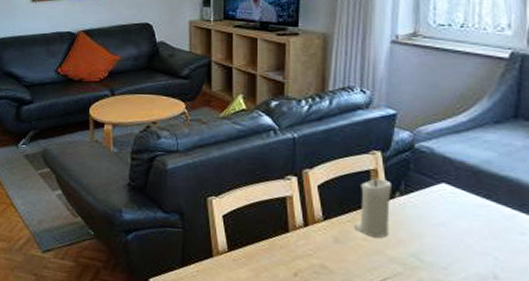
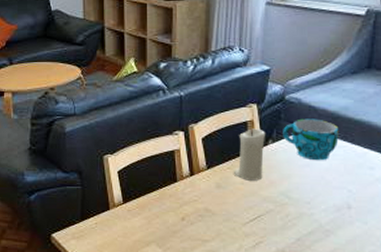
cup: none [412,170,481,221] -> present [283,118,339,161]

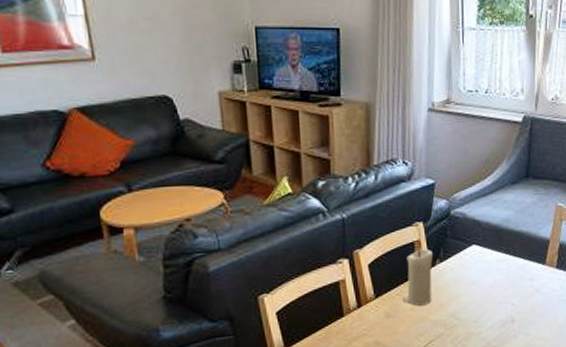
cup: present [283,118,339,161] -> none [449,233,502,278]

